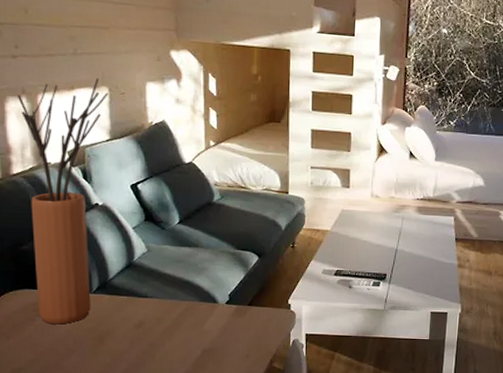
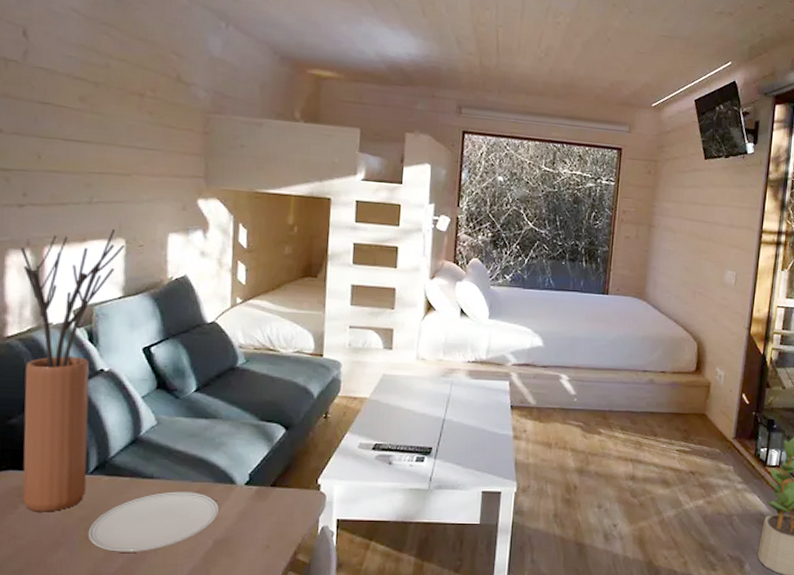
plate: none [95,308,204,359] -> present [88,491,219,552]

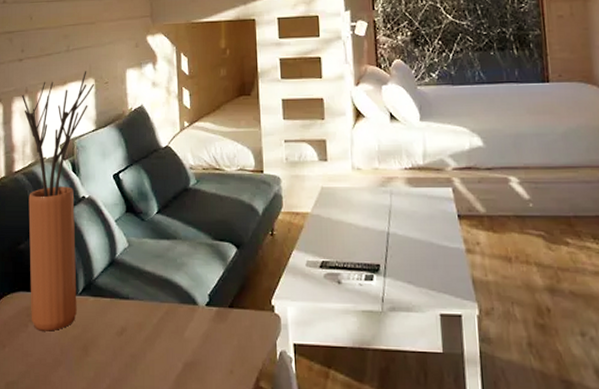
plate: present [88,491,219,552] -> none [80,312,185,373]

